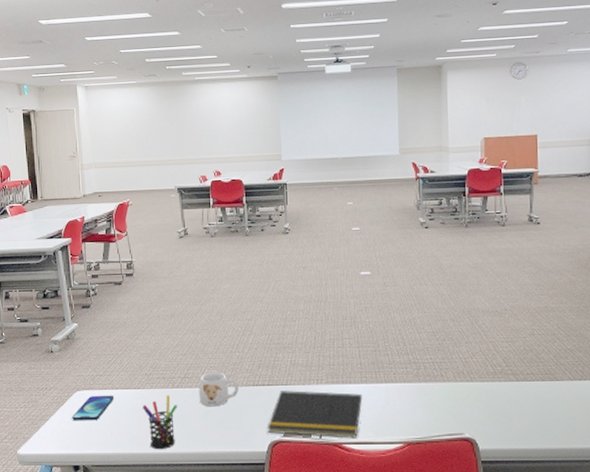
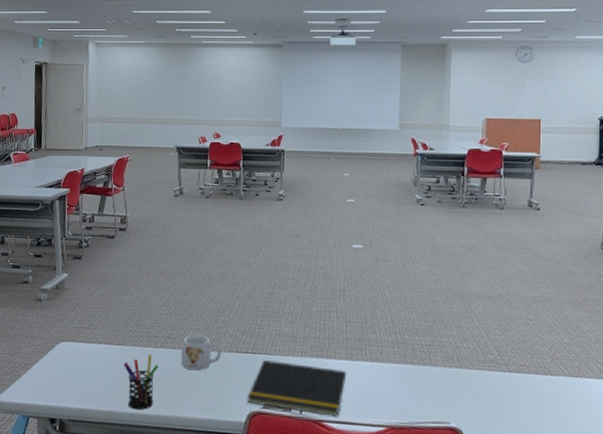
smartphone: present [72,395,115,421] -> none [53,348,97,374]

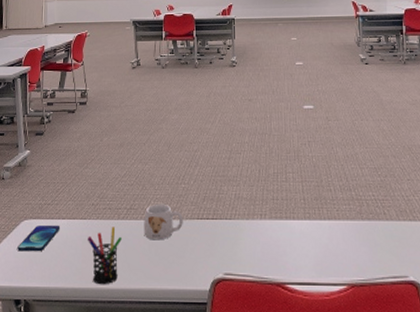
smartphone: none [53,348,97,374] -> present [17,225,61,252]
notepad: present [247,360,347,417] -> none [210,225,306,278]

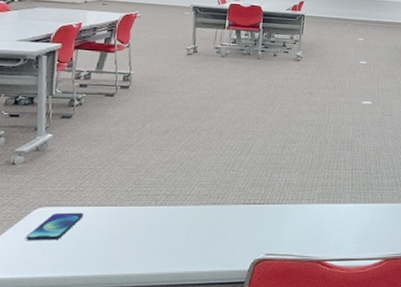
pen holder: present [88,227,122,285] -> none [116,213,157,271]
mug: present [144,203,183,240] -> none [183,190,228,225]

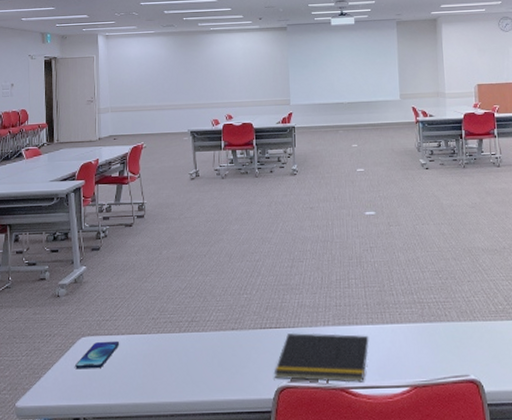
notepad: none [252,209,350,256] -> present [274,333,369,383]

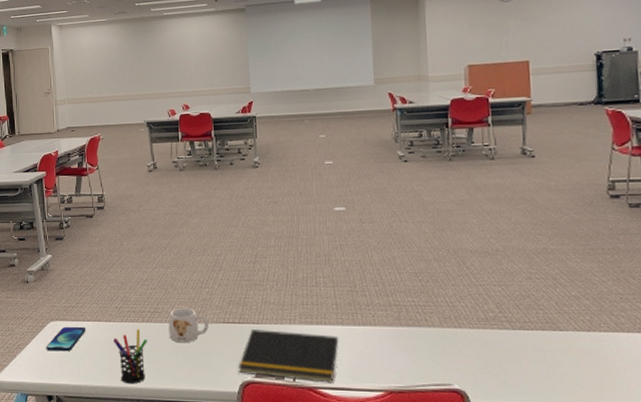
pen holder: none [149,340,184,399] -> present [114,329,147,385]
mug: none [206,314,246,352] -> present [168,307,209,343]

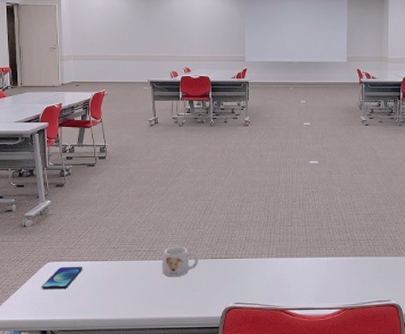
pen holder: present [114,329,147,385] -> none [110,266,142,316]
notepad: present [238,329,339,383] -> none [222,263,307,305]

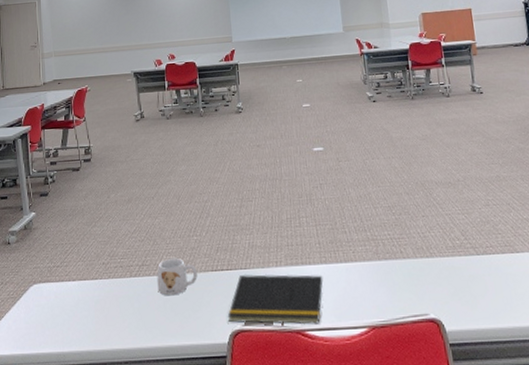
smartphone: present [42,266,83,290] -> none [28,287,71,318]
notepad: none [222,263,307,305] -> present [227,274,323,325]

